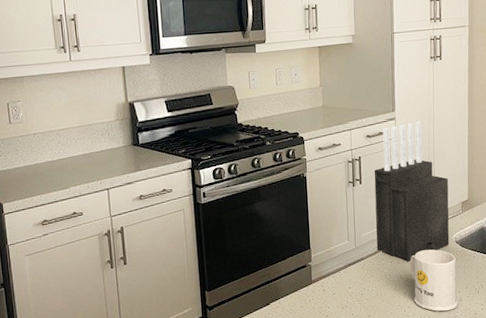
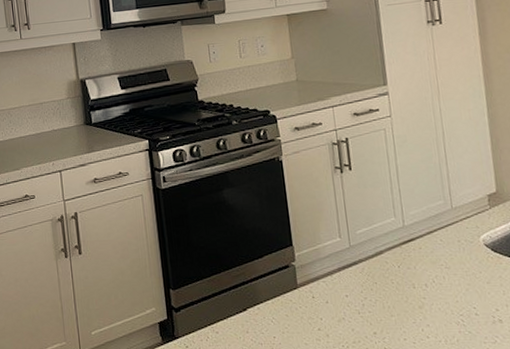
knife block: present [374,121,450,261] -> none [366,96,477,267]
mug: present [410,249,458,312] -> none [423,253,498,335]

